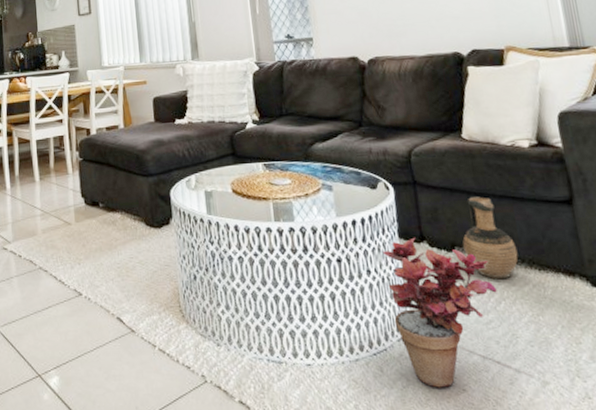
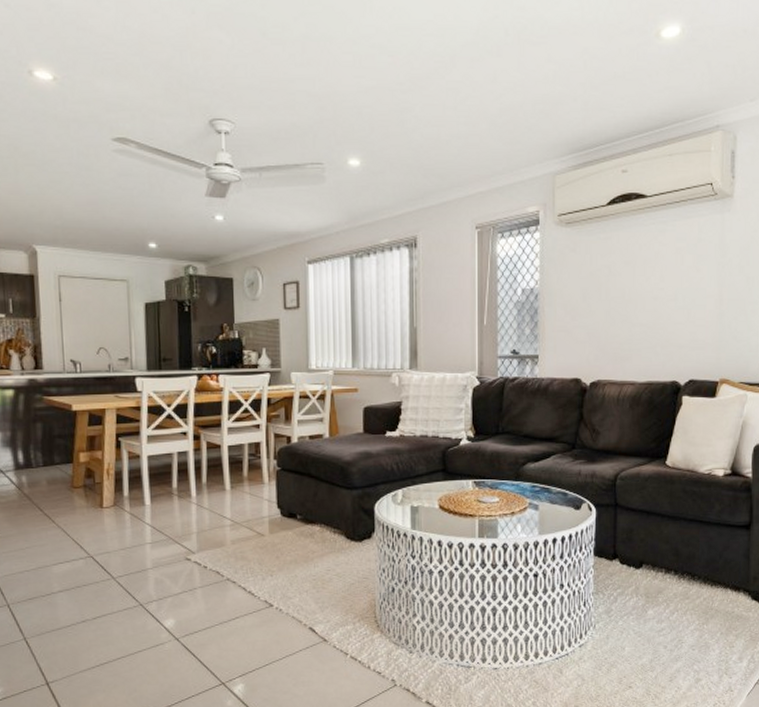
potted plant: present [382,237,497,388] -> none [577,555,672,686]
ceramic jug: present [462,197,518,280] -> none [650,520,696,594]

